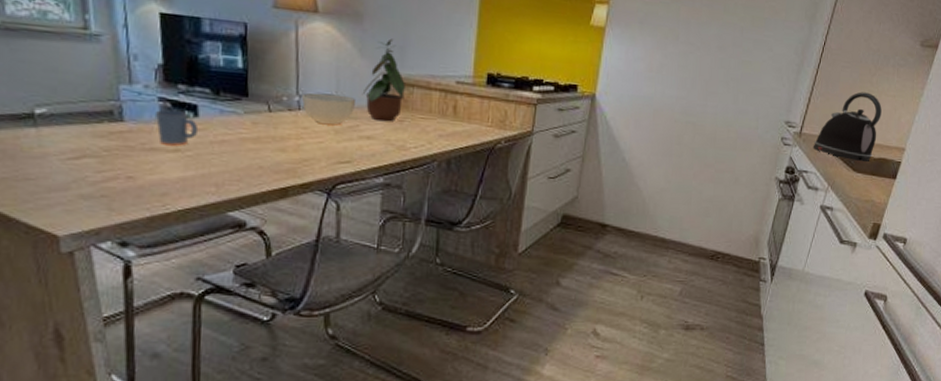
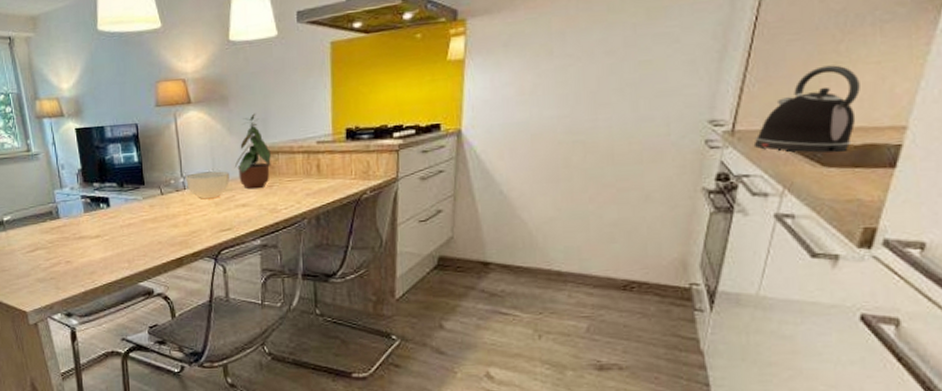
mug: present [156,109,199,146] -> none [81,203,112,233]

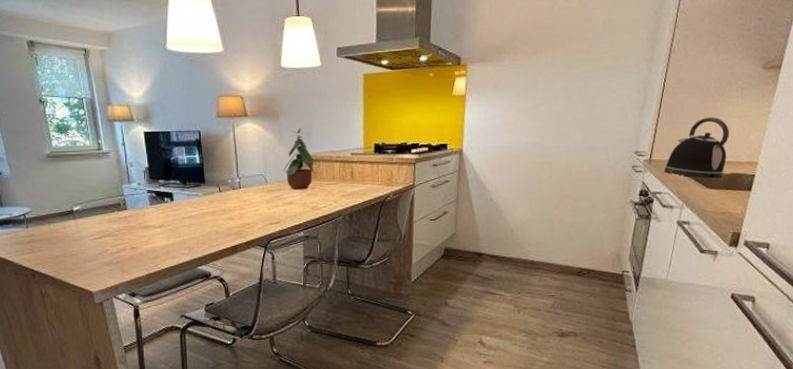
bowl: present [186,171,230,200] -> none [242,174,279,197]

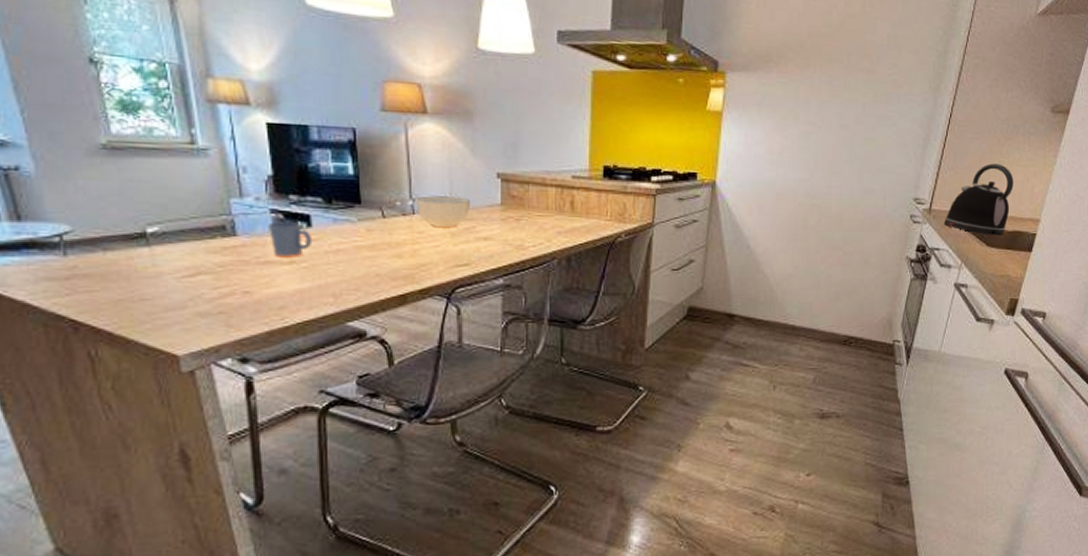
mug: none [147,198,175,223] -> present [269,221,313,258]
bowl: none [242,174,279,197] -> present [416,196,470,228]
potted plant: present [283,127,314,189] -> none [476,136,520,220]

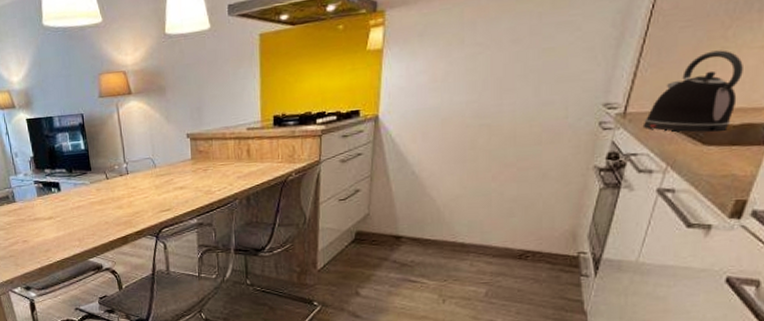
mug: present [269,221,313,258] -> none [34,188,62,215]
bowl: present [416,196,470,228] -> none [129,156,168,183]

